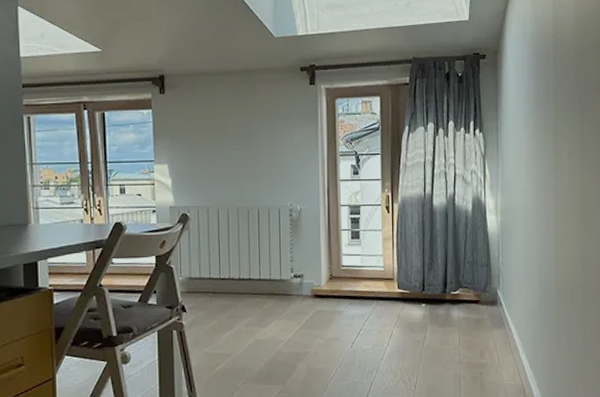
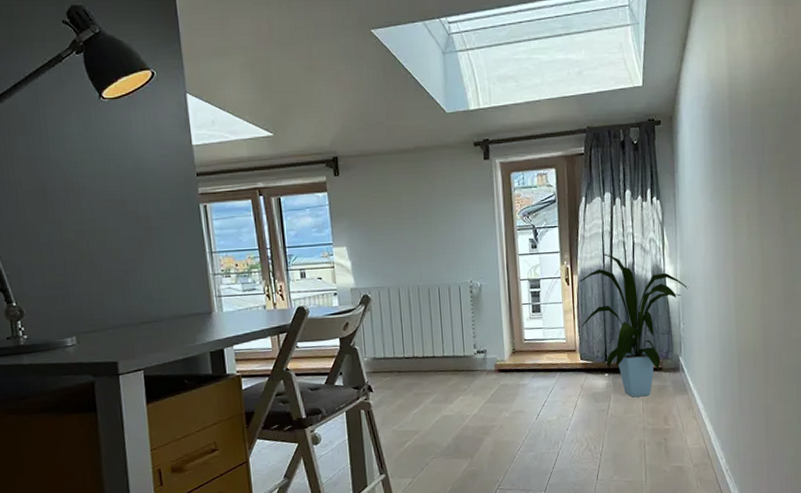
house plant: none [400,183,509,330] -> present [580,253,689,398]

